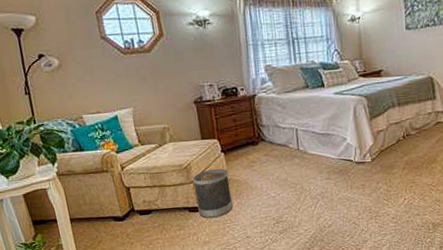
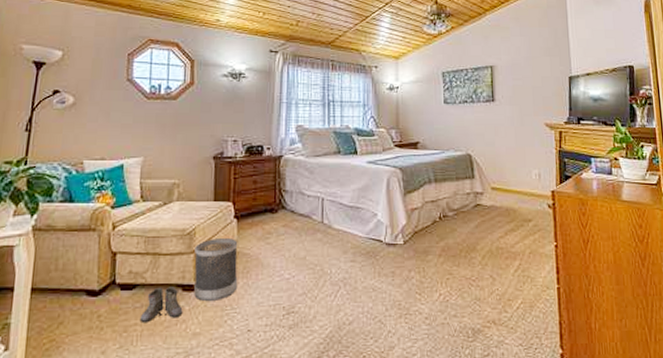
boots: none [159,209,193,238] -> present [139,286,183,324]

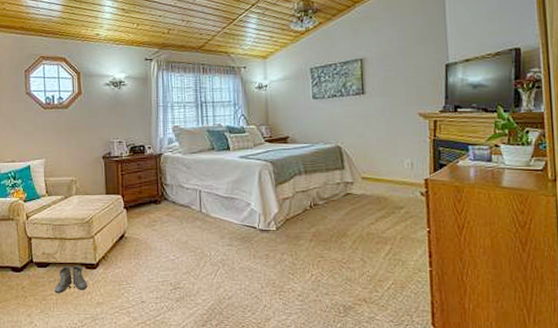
wastebasket: present [194,238,238,301] -> none [93,226,131,277]

